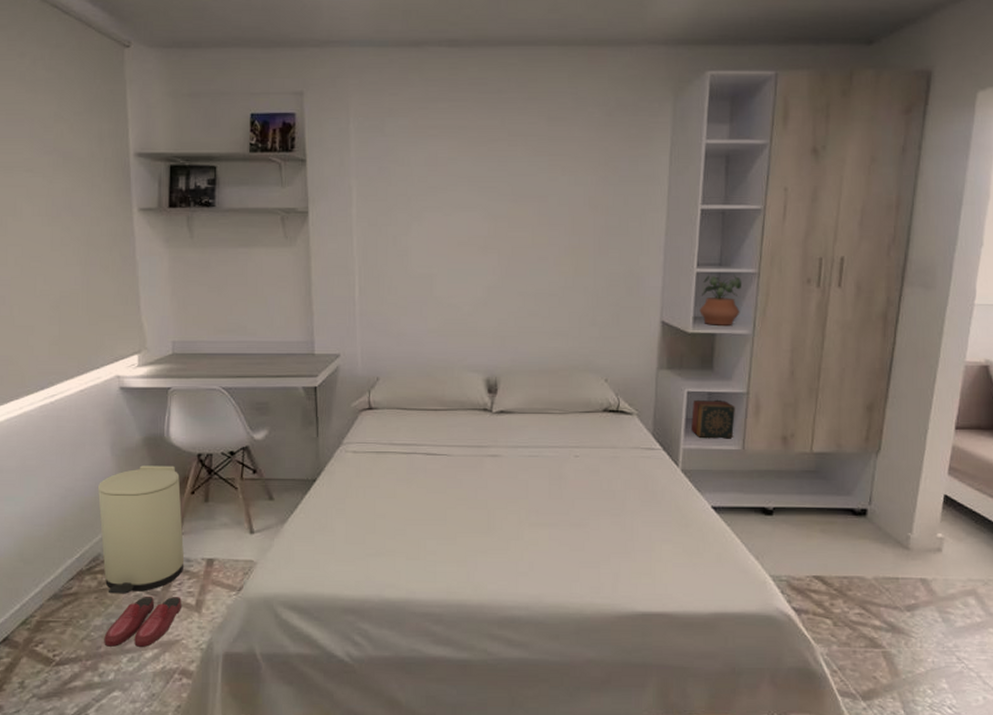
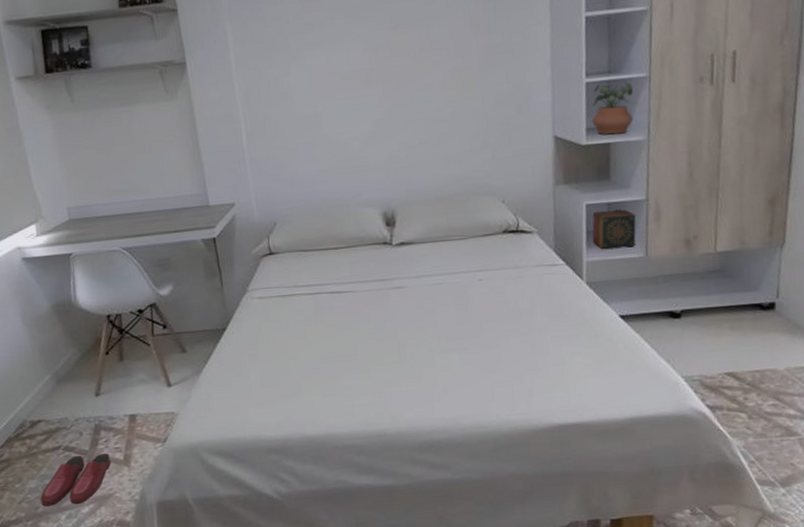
pedal bin: present [97,465,184,594] -> none [14,329,108,457]

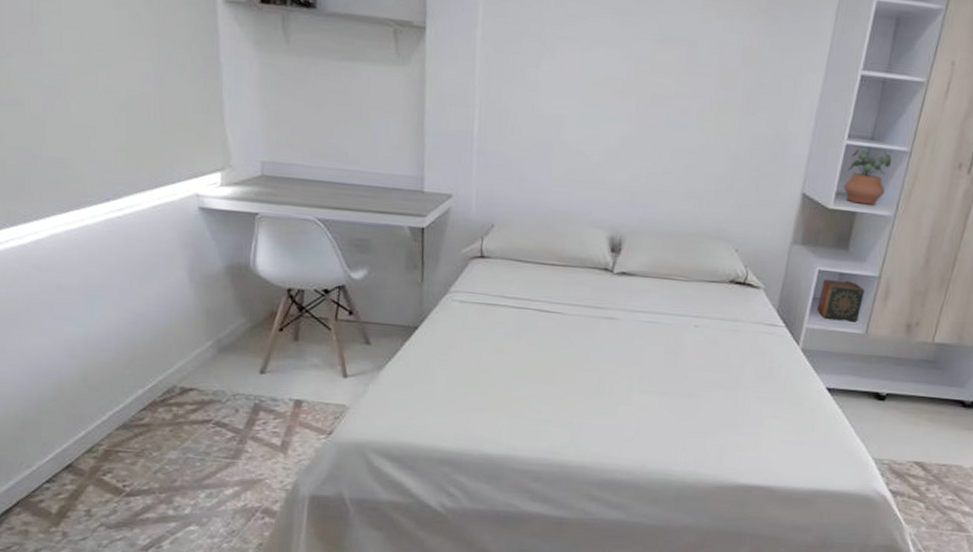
slippers: present [40,453,111,507] -> none [180,432,266,484]

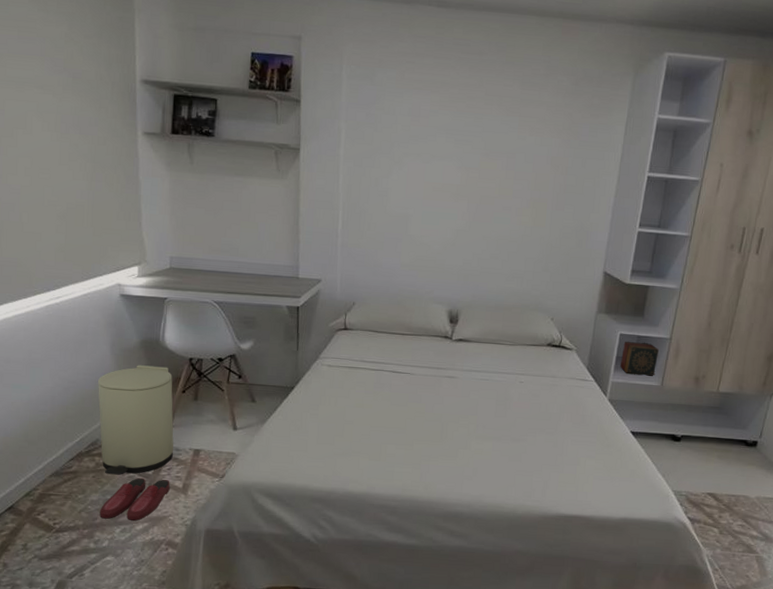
pedal bin: none [172,296,269,429] -> present [97,365,174,475]
slippers: none [180,432,266,484] -> present [100,477,170,521]
potted plant: present [843,148,892,205] -> none [637,235,676,280]

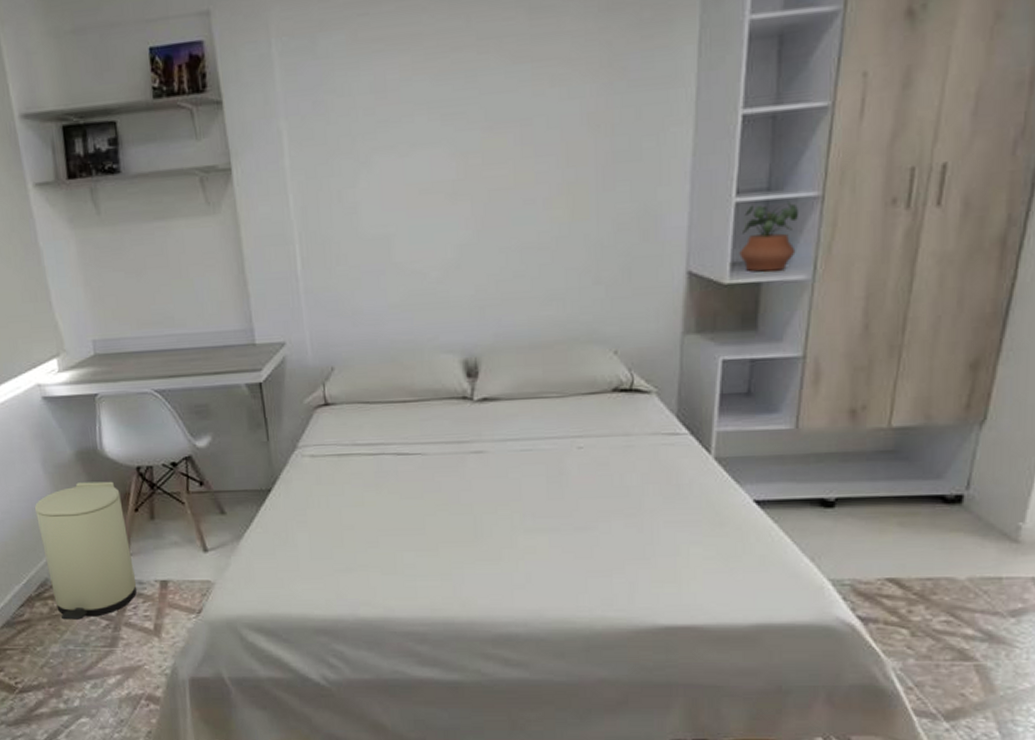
slippers: present [100,477,170,521] -> none [63,620,140,673]
decorative box: present [620,341,659,376] -> none [728,367,786,417]
potted plant: none [637,235,676,280] -> present [739,201,799,272]

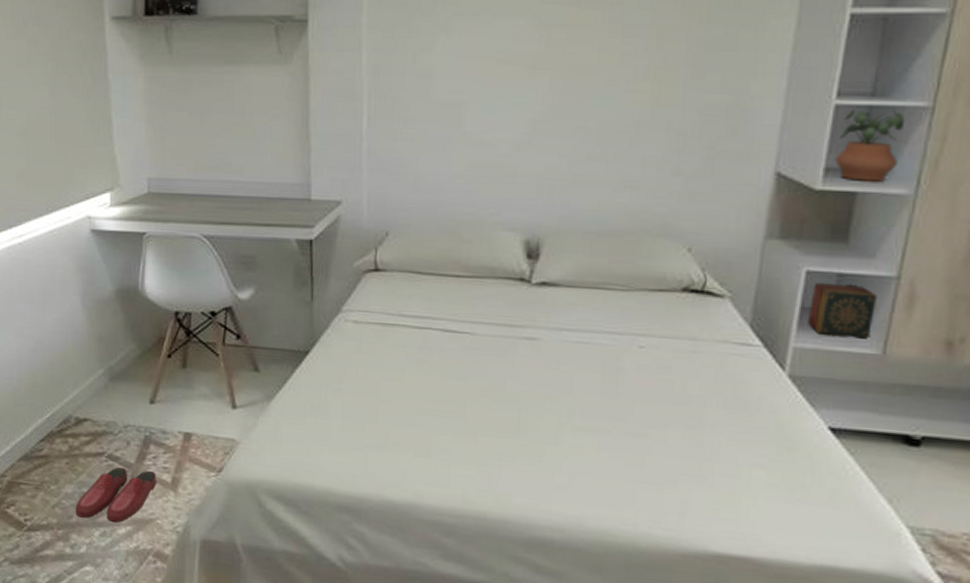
pedal bin: present [34,481,137,620] -> none [68,321,159,463]
slippers: none [63,620,140,673] -> present [75,466,156,523]
decorative box: none [728,367,786,417] -> present [808,282,877,339]

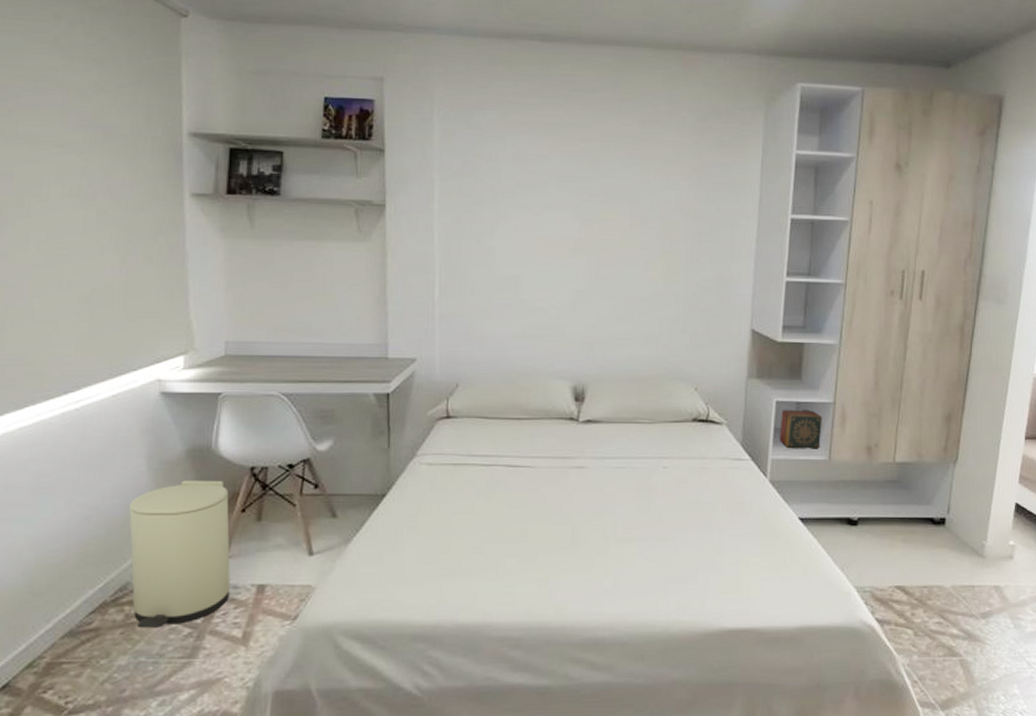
pedal bin: none [68,321,159,463] -> present [128,480,230,628]
slippers: present [75,466,156,523] -> none [129,628,226,689]
potted plant: present [835,109,906,182] -> none [789,284,830,335]

